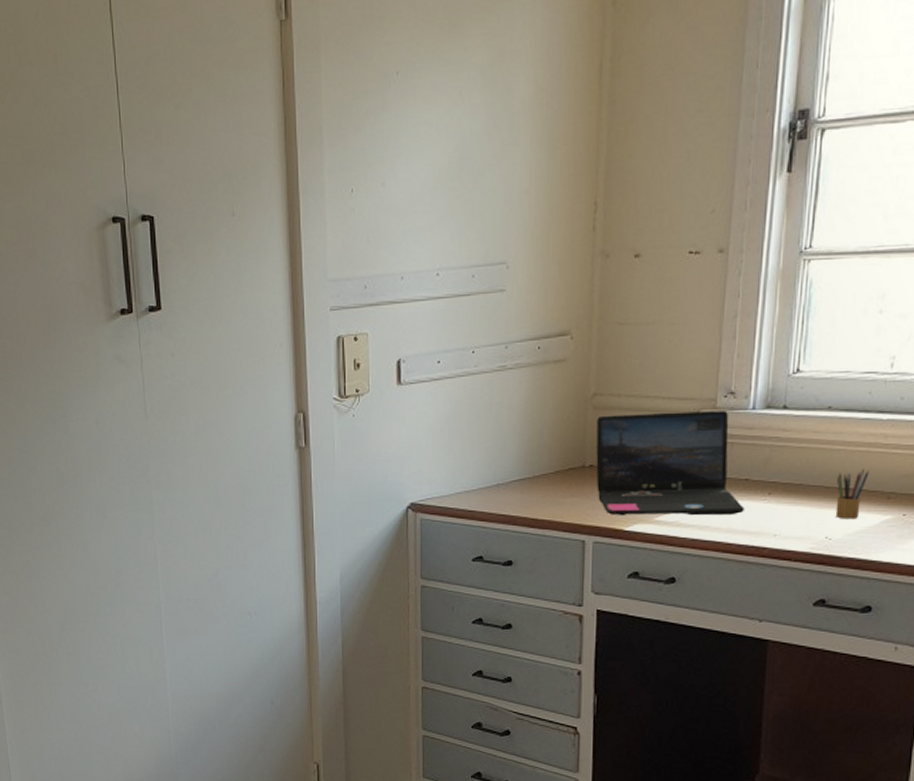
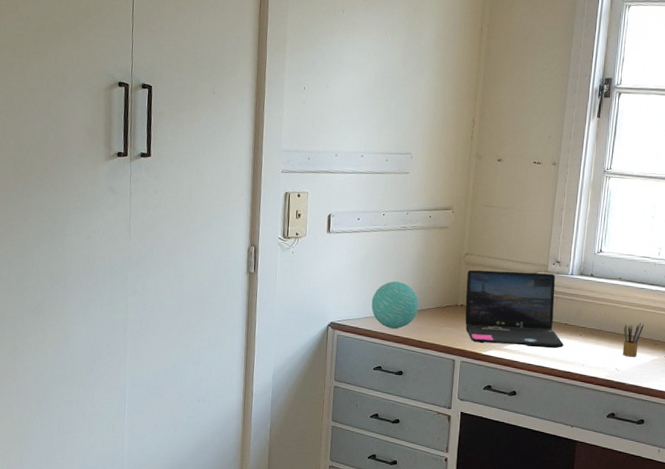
decorative ball: none [464,441,530,505] -> present [371,281,419,329]

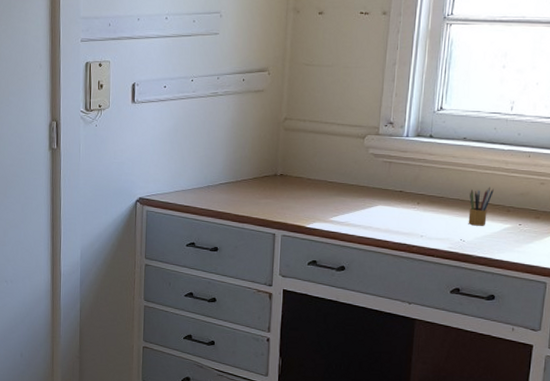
decorative ball: present [371,281,419,329] -> none [182,151,234,202]
laptop: present [465,270,564,349] -> none [285,135,399,219]

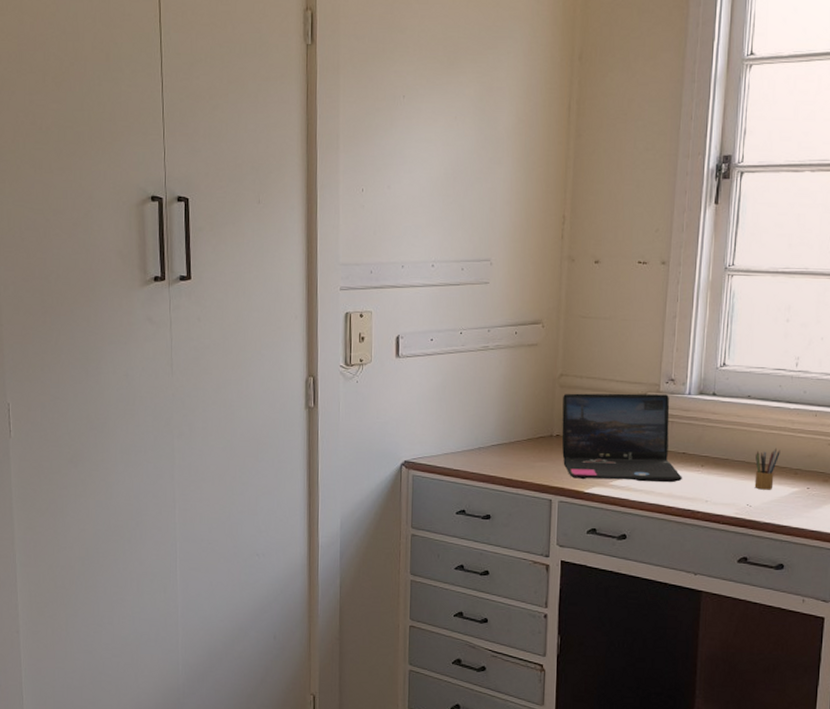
laptop: none [285,135,399,219] -> present [561,393,682,483]

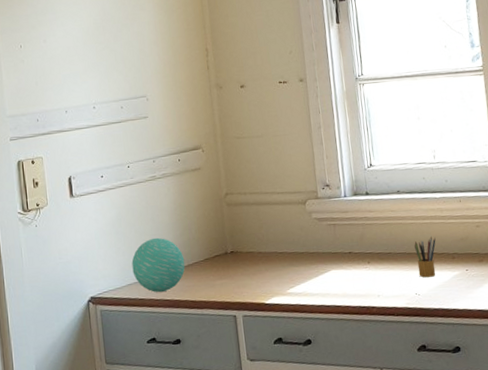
decorative ball: none [451,410,507,466] -> present [131,237,186,292]
laptop: present [561,393,682,483] -> none [231,199,353,292]

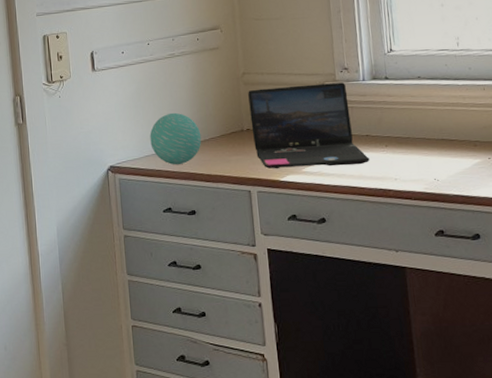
laptop: none [231,199,353,292] -> present [248,82,370,169]
pencil box: present [414,236,436,278] -> none [434,123,457,164]

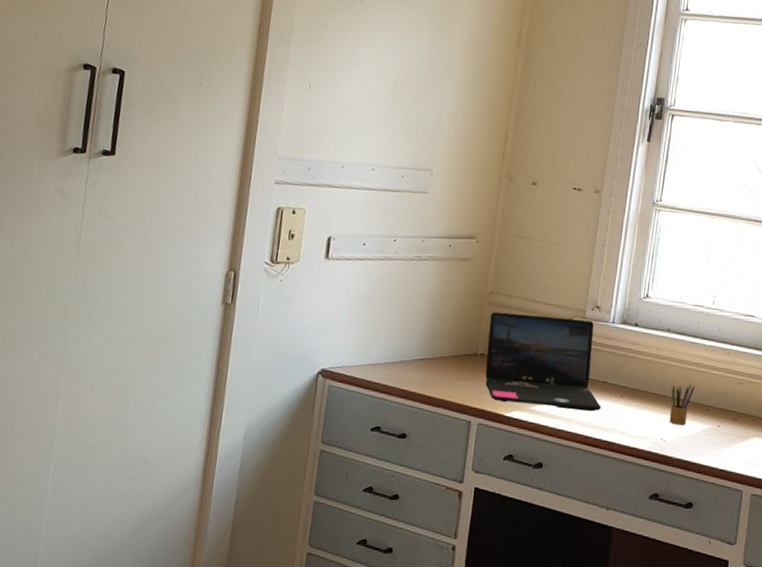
decorative ball: present [150,112,202,165] -> none [372,321,431,380]
pencil box: none [434,123,457,164] -> present [669,383,695,426]

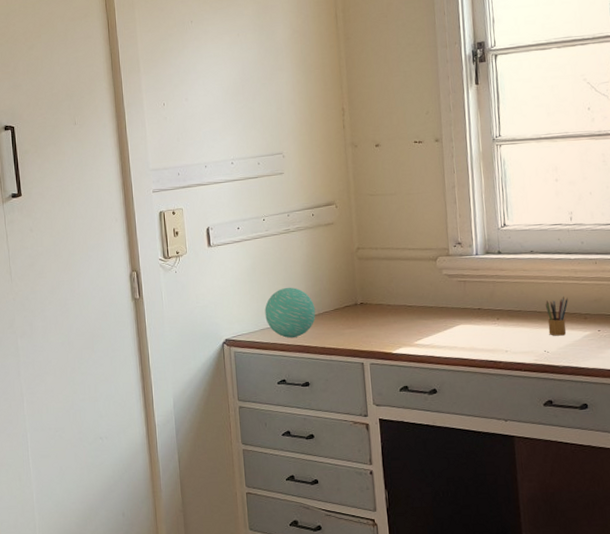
decorative ball: none [372,321,431,380] -> present [264,287,316,338]
laptop: present [485,312,601,412] -> none [362,257,481,342]

